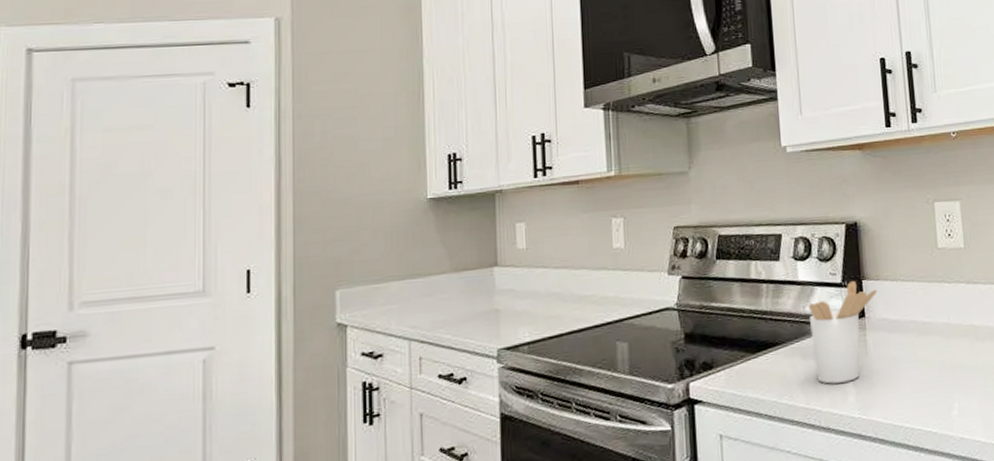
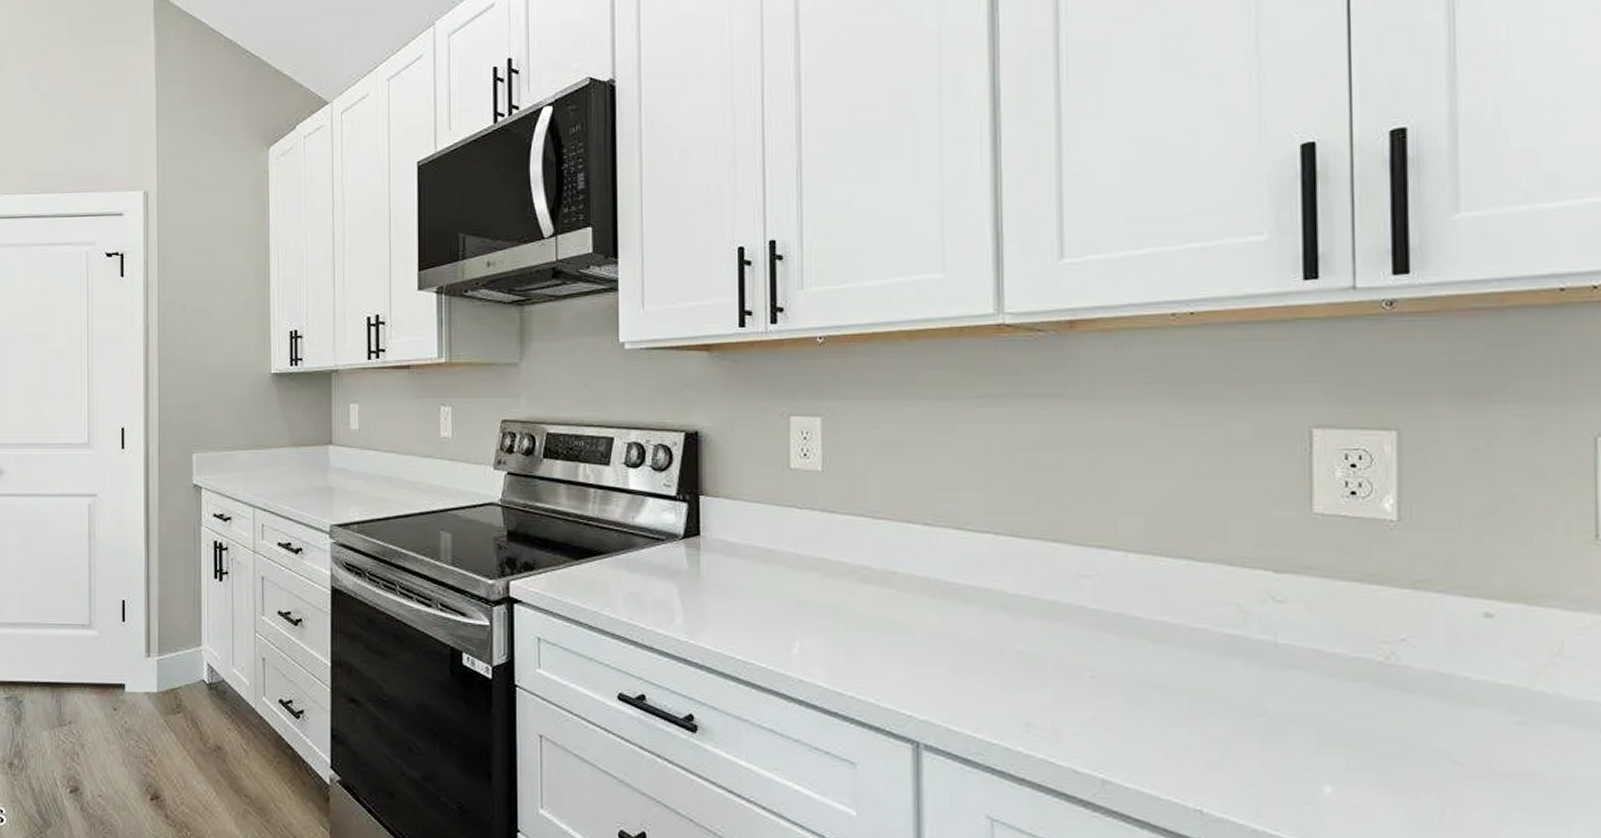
utensil holder: present [808,281,878,384] -> none [637,496,717,602]

